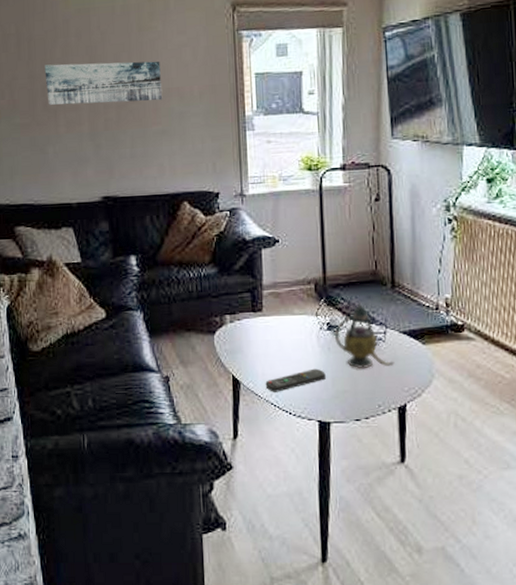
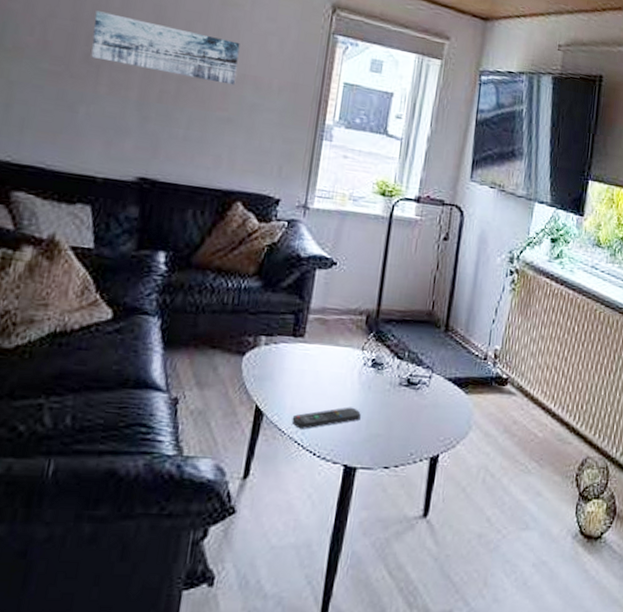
teapot: present [334,302,395,369] -> none [377,341,435,413]

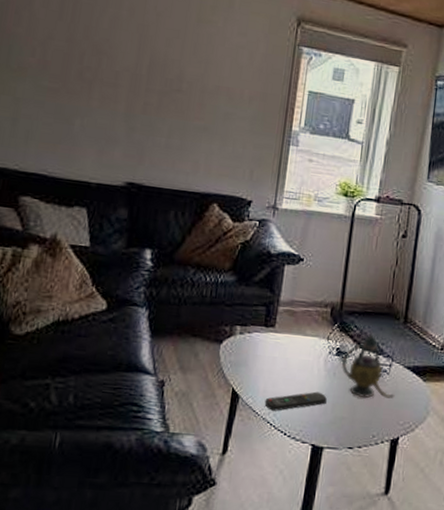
wall art: present [91,10,240,86] -> none [84,32,214,97]
teapot: none [377,341,435,413] -> present [341,332,395,399]

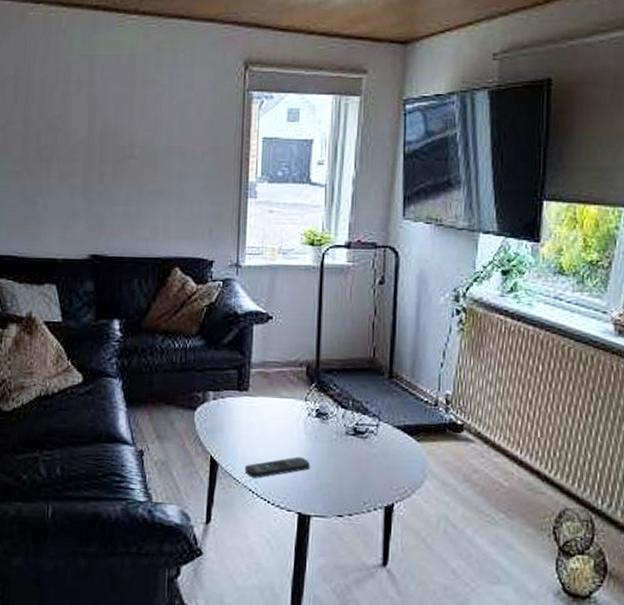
teapot: present [341,332,395,399] -> none [322,390,385,462]

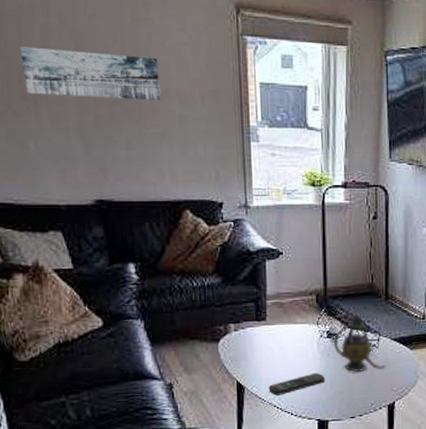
wall art: none [41,111,163,158] -> present [20,46,162,101]
teapot: none [322,390,385,462] -> present [333,312,386,373]

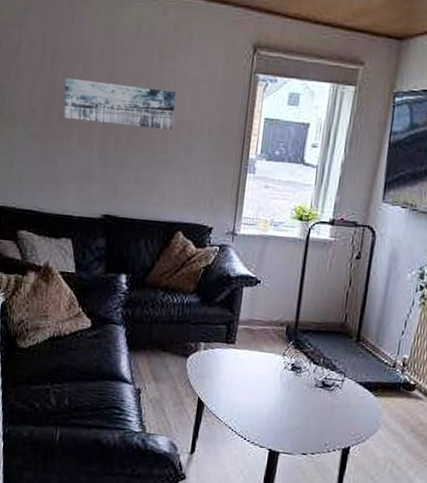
remote control: present [268,372,325,396] -> none [226,402,283,419]
teapot: present [333,312,386,373] -> none [296,349,347,411]

